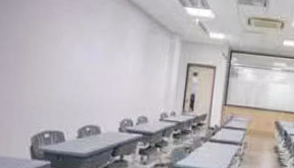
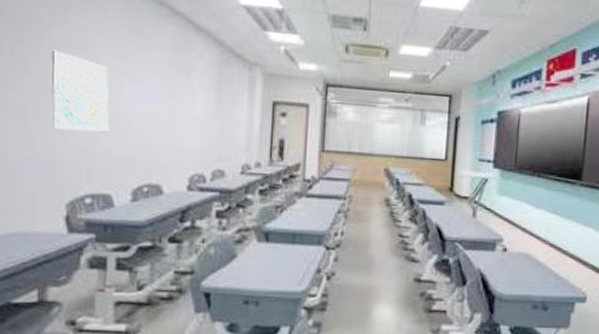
world map: none [25,20,66,85] -> present [51,49,110,133]

